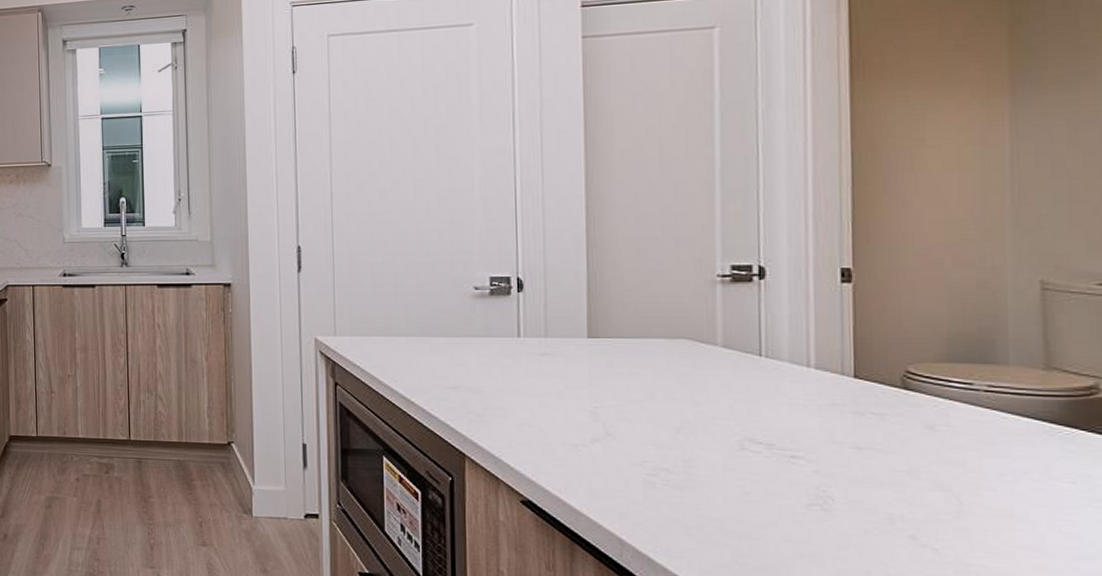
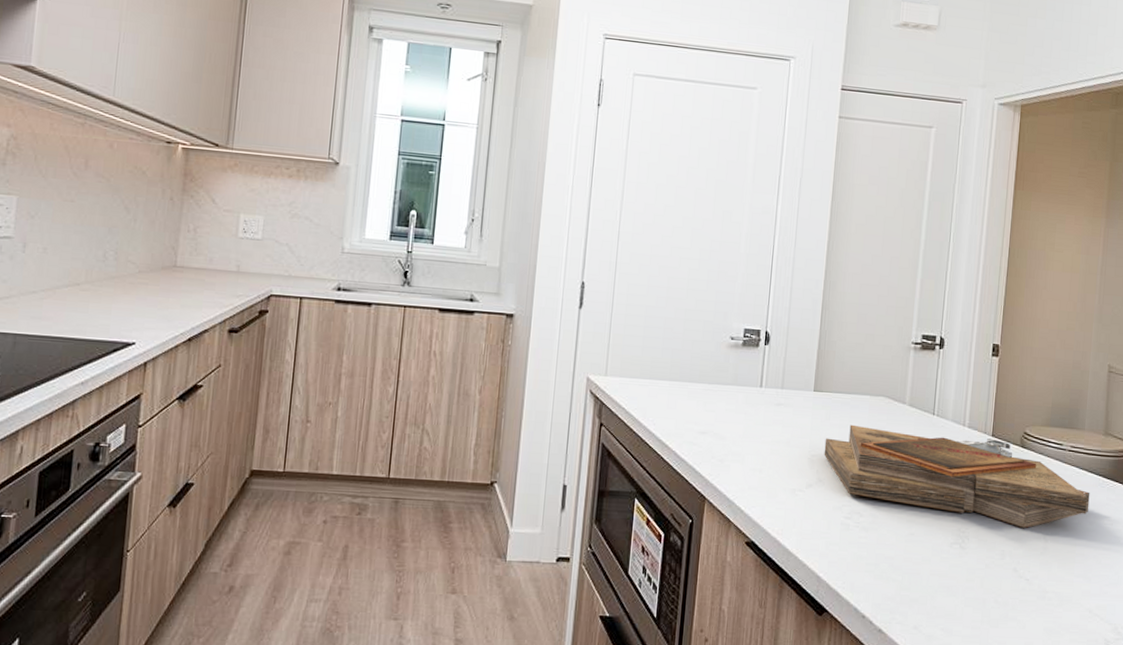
clipboard: none [609,372,1030,488] -> present [824,424,1090,529]

